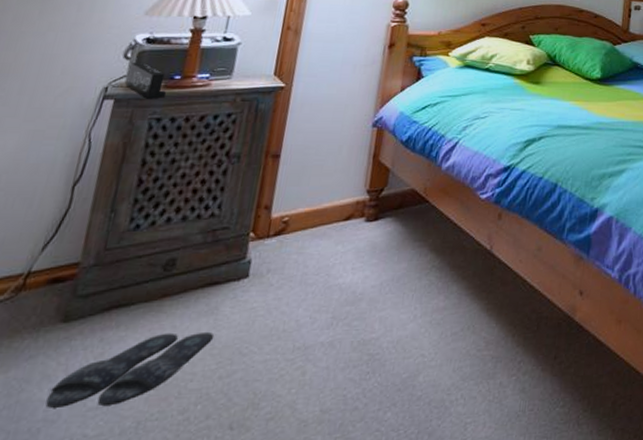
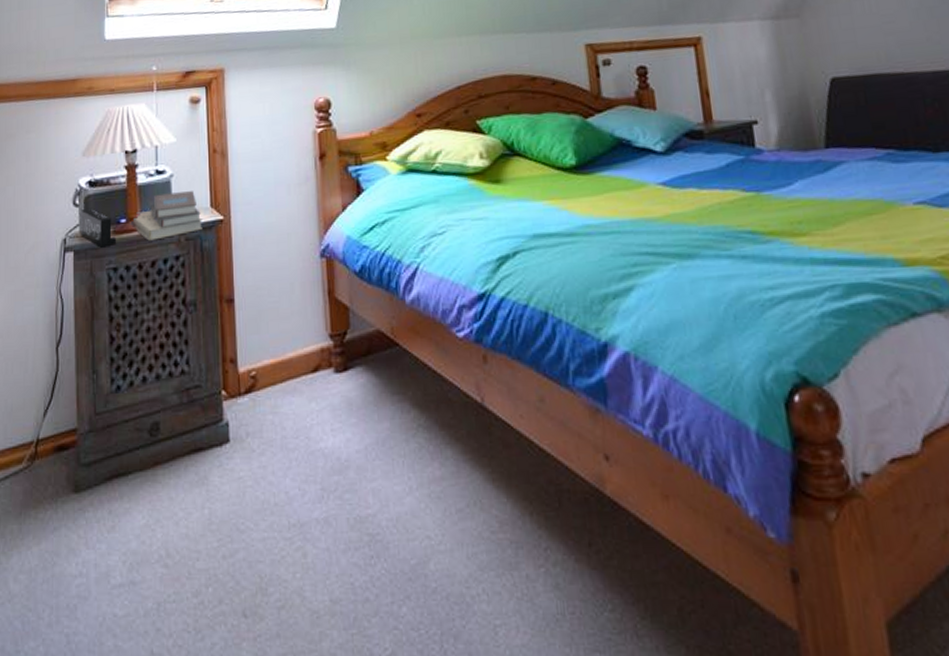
slippers: present [46,331,213,408] -> none [76,504,209,584]
books: none [183,58,263,98] -> present [129,191,202,241]

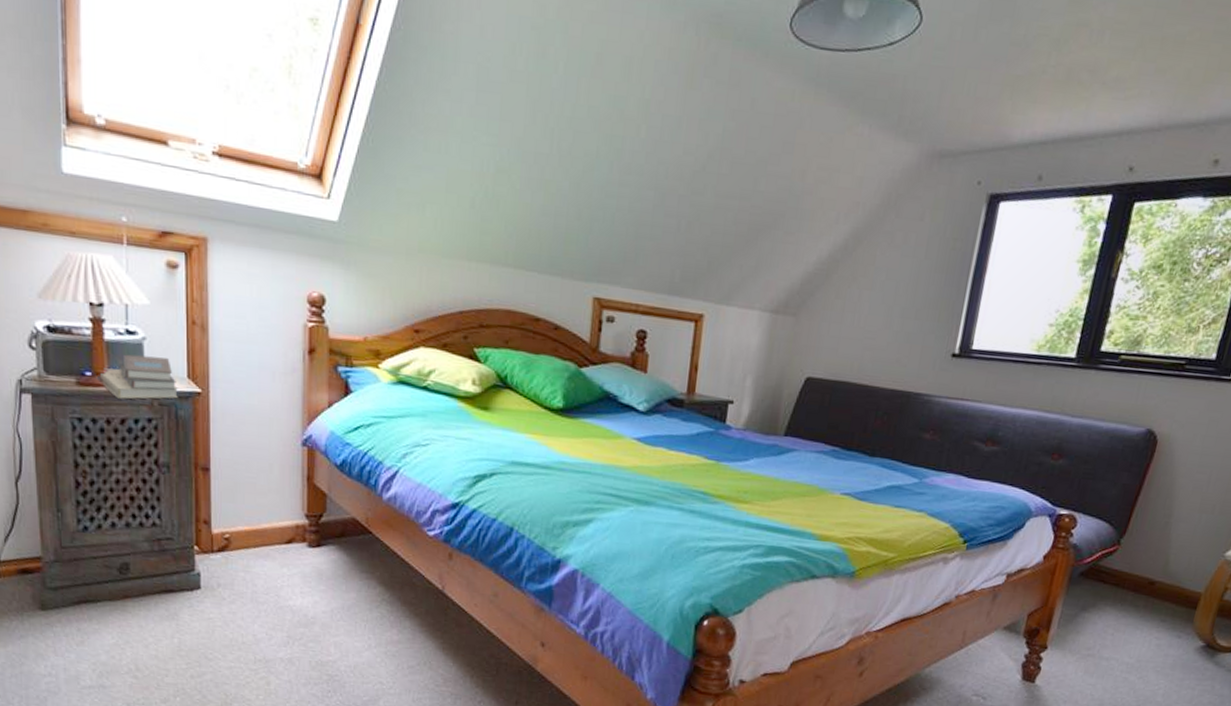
alarm clock: present [80,207,116,248] -> none [38,353,80,396]

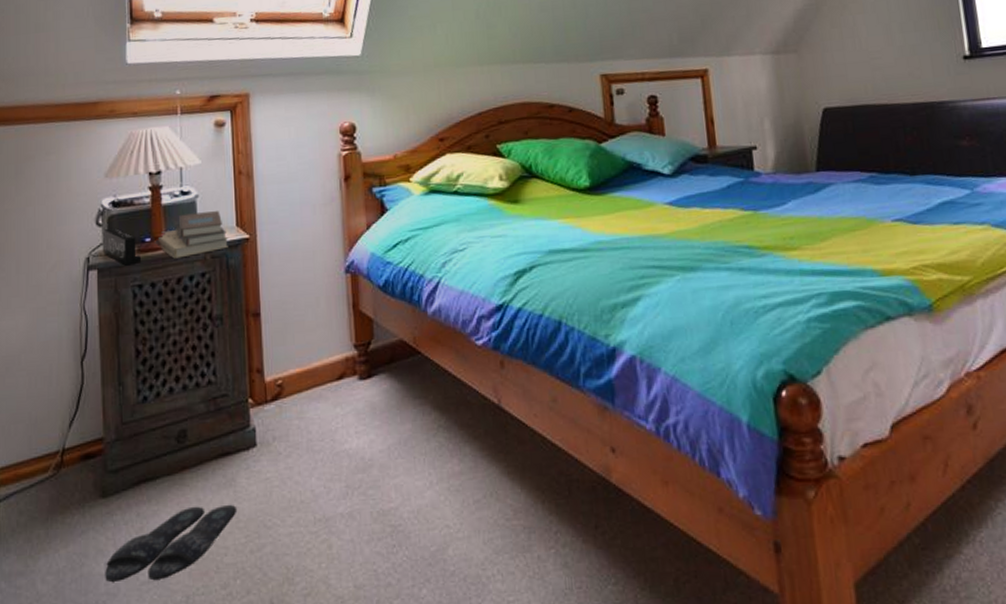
alarm clock: none [38,353,80,396] -> present [104,227,141,266]
slippers: none [45,631,178,687] -> present [105,504,236,582]

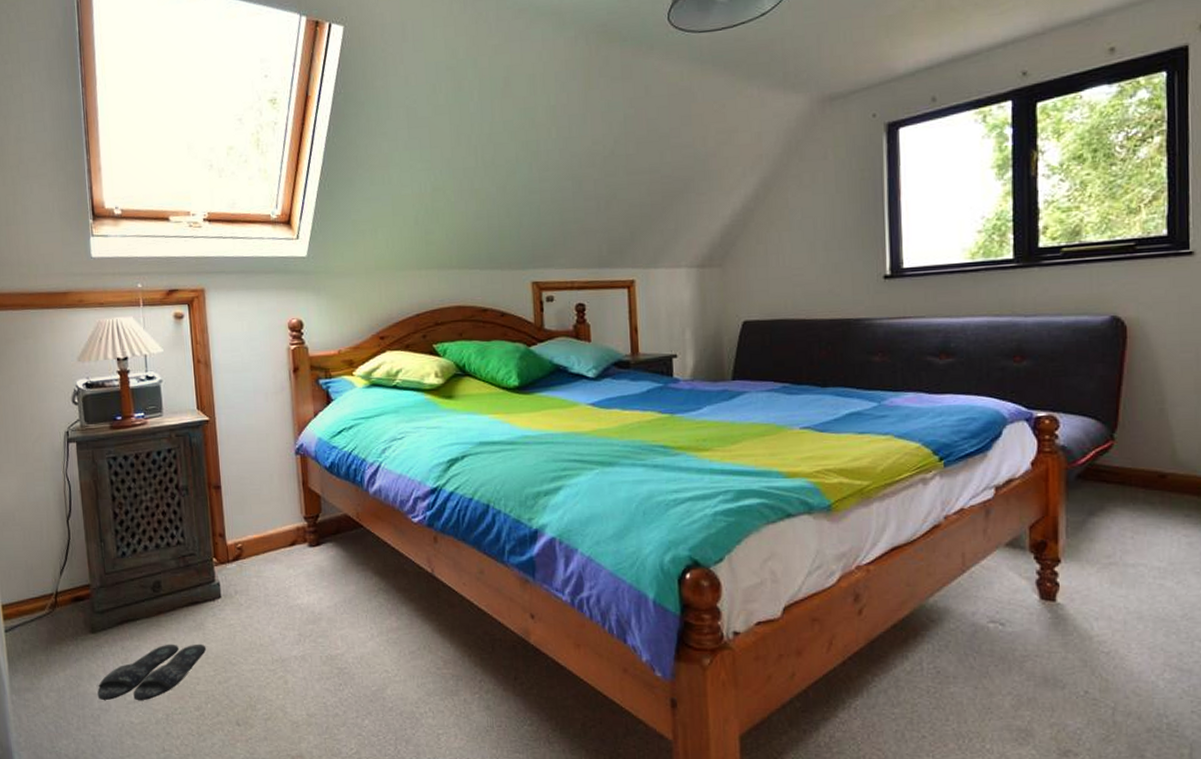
alarm clock: present [104,227,141,266] -> none [80,406,114,440]
books: present [153,211,228,259] -> none [124,395,191,436]

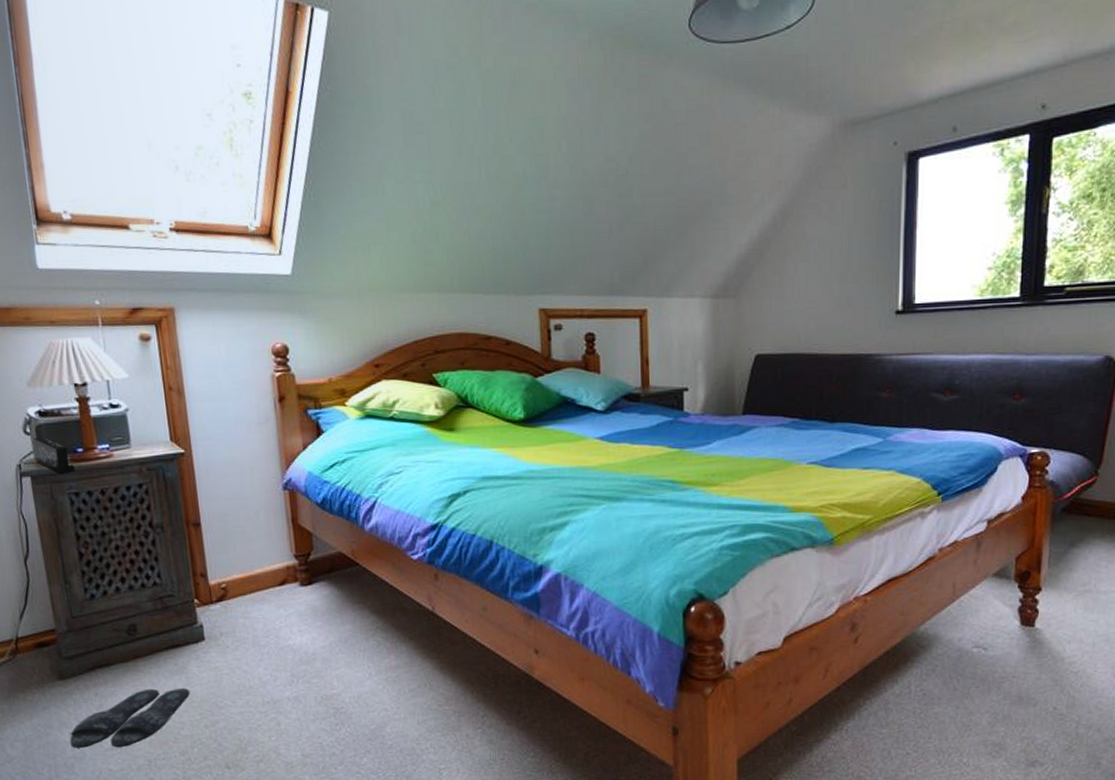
alarm clock: none [80,406,114,440] -> present [33,436,75,474]

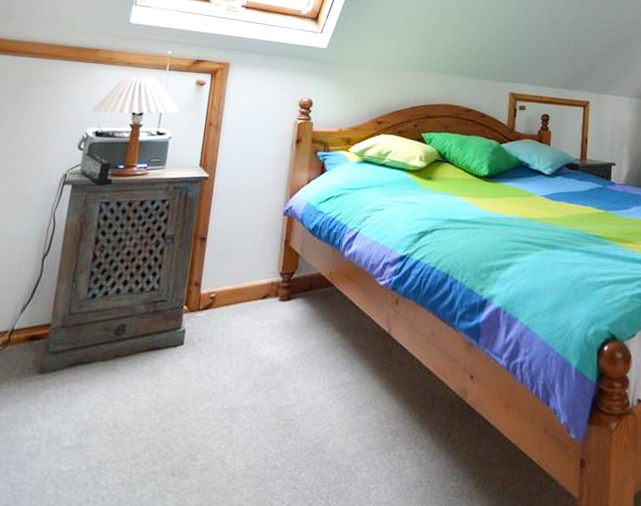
slippers: present [70,687,189,748] -> none [29,388,157,446]

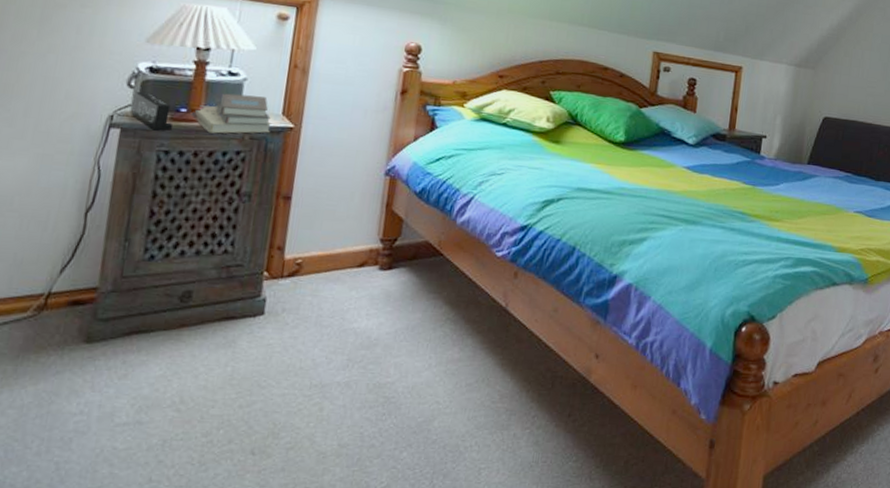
books: none [126,150,191,186] -> present [189,93,271,134]

